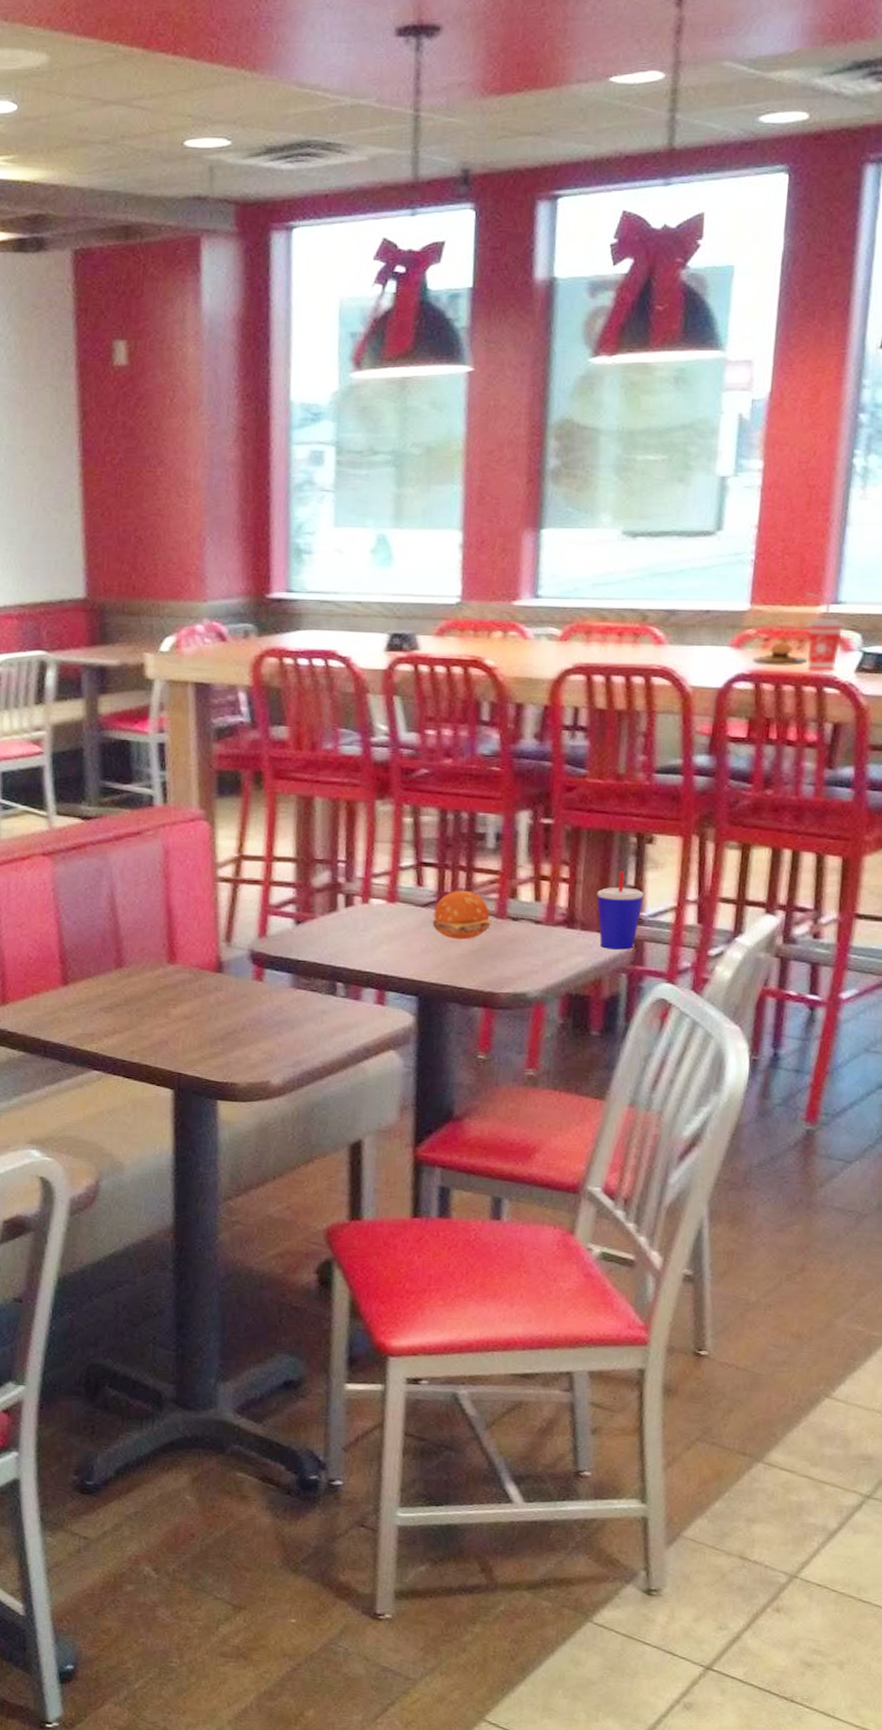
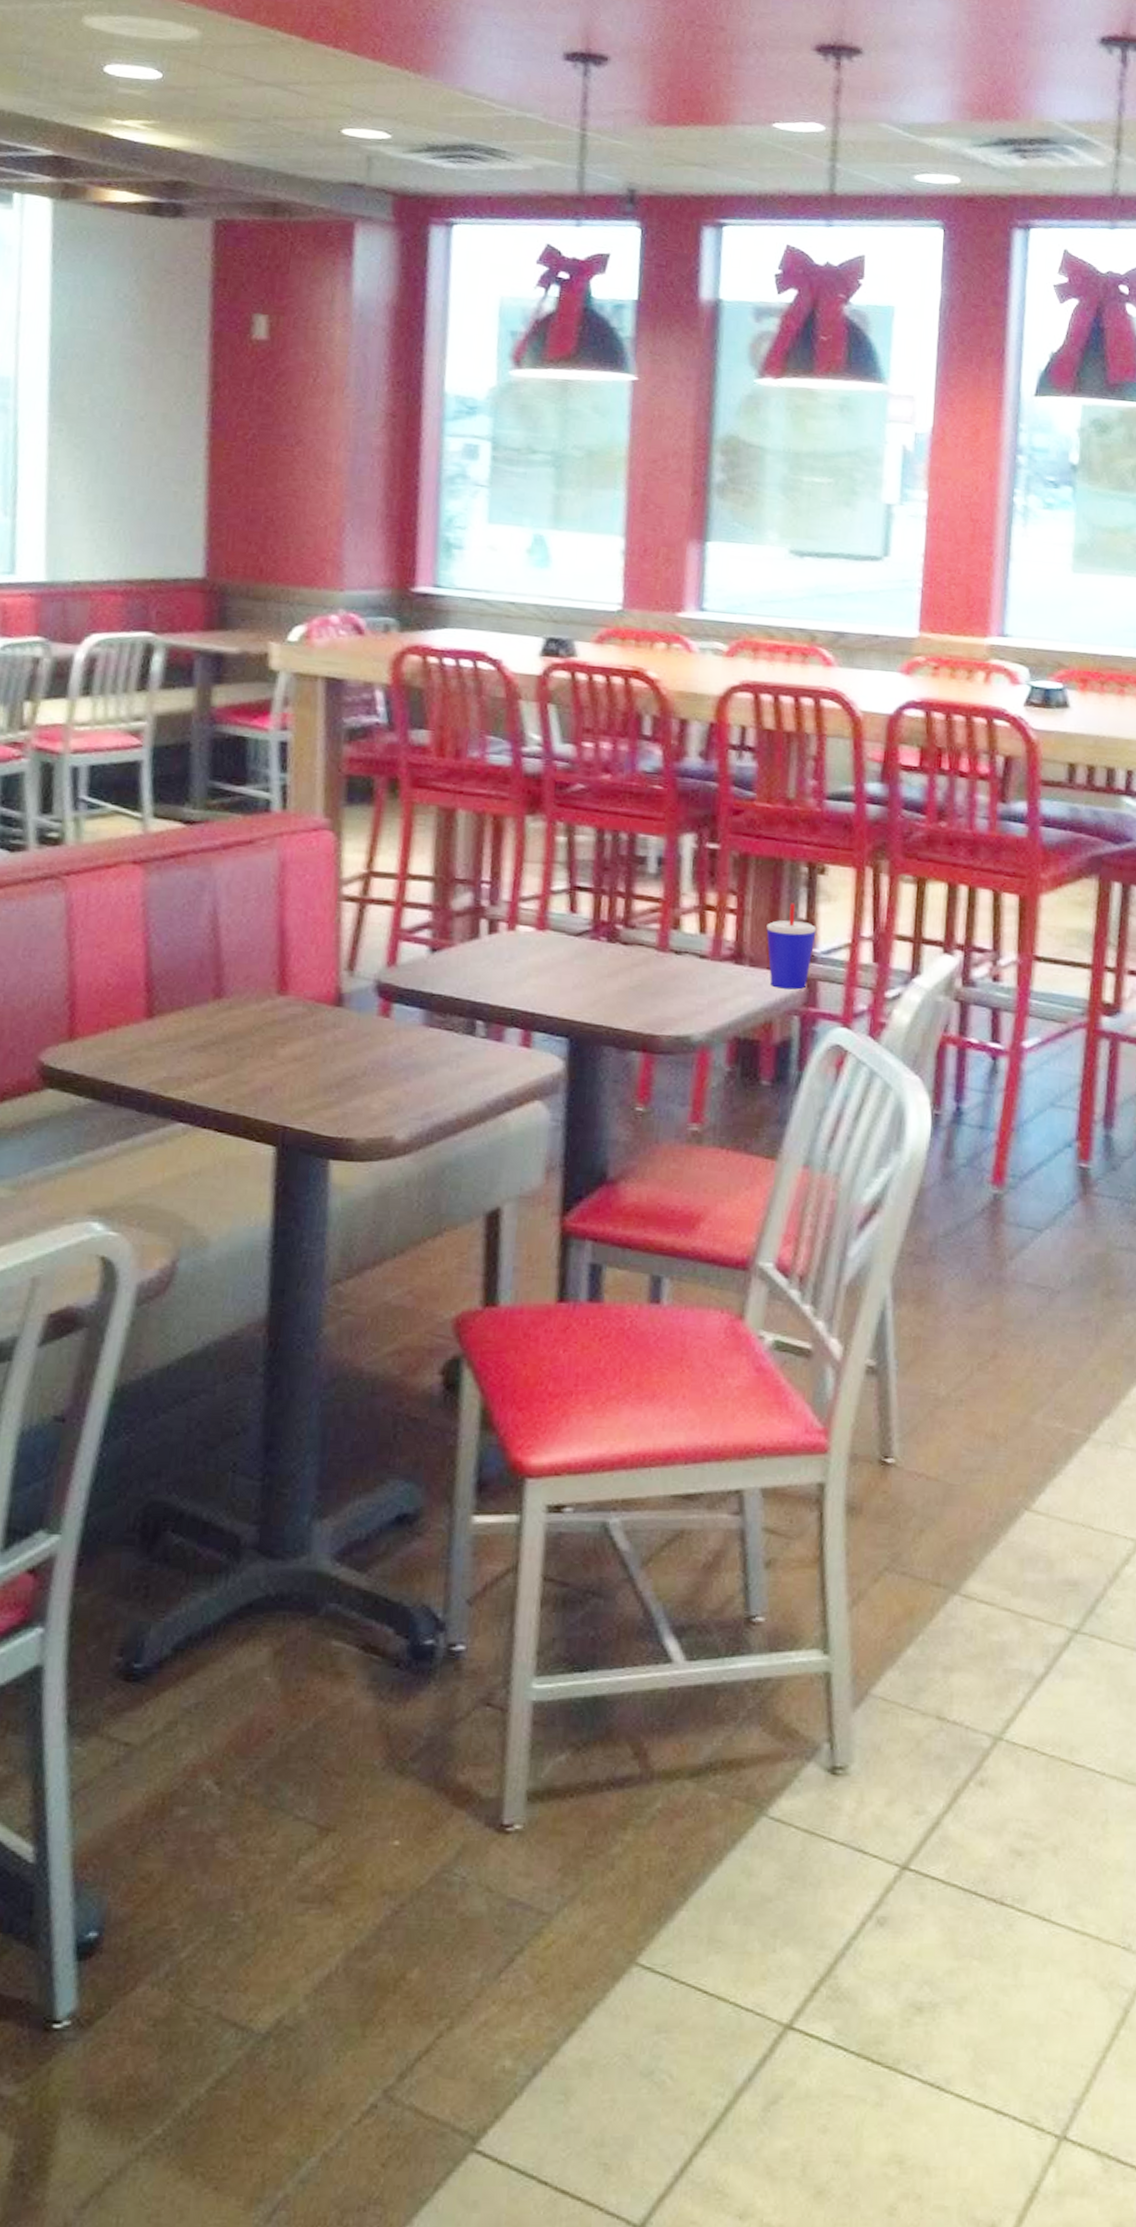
burger: present [431,890,492,940] -> none [585,918,653,974]
hamburger: present [752,642,807,667] -> none [922,671,976,696]
beverage cup: present [805,591,845,673] -> none [972,622,1012,705]

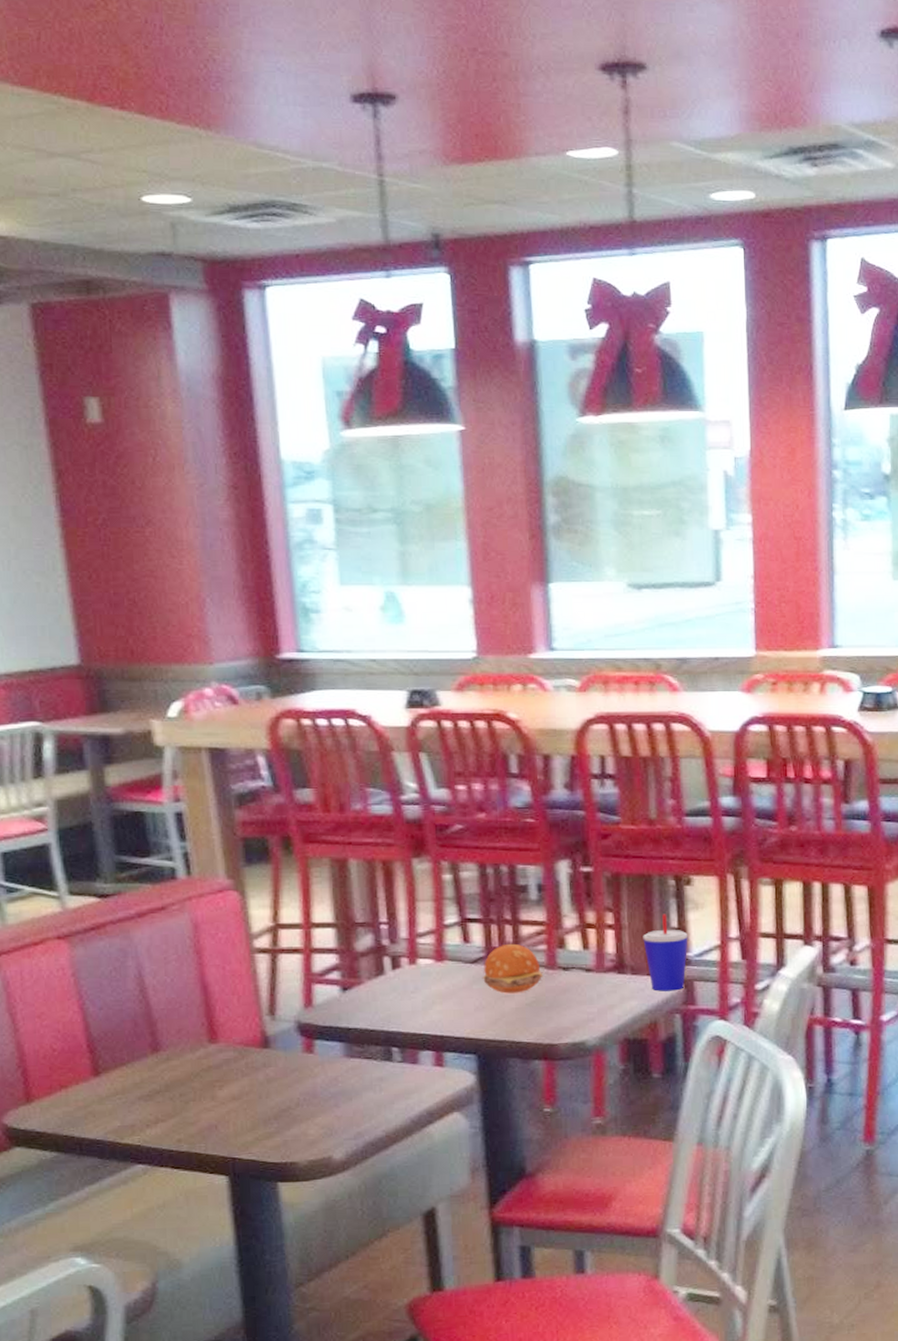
burger: none [585,918,653,974] -> present [482,943,544,994]

